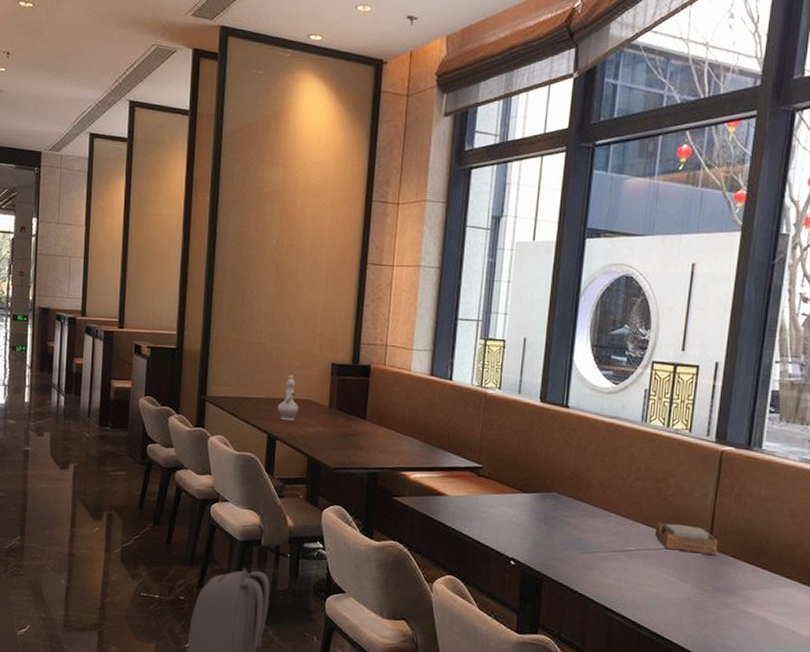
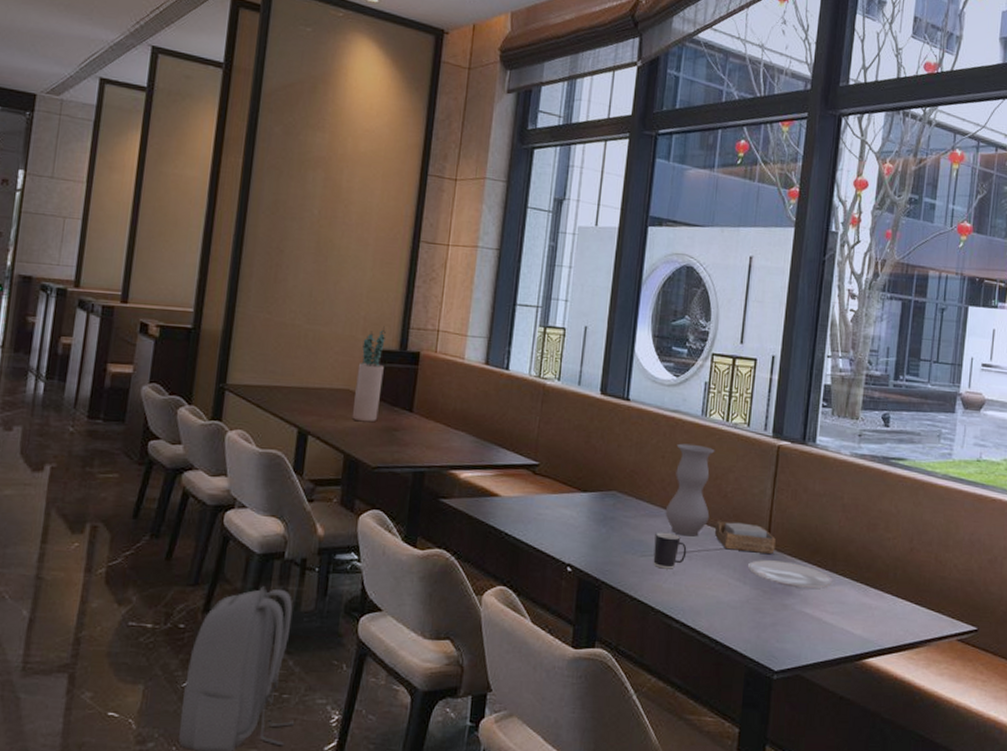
ewer: present [277,374,300,421] -> none [310,360,337,414]
vase: none [312,342,340,429] -> present [351,326,386,423]
mug: none [593,531,627,566] -> present [653,532,687,569]
vase: none [605,448,656,537] -> present [665,443,715,537]
plate: none [688,560,779,590] -> present [747,560,833,588]

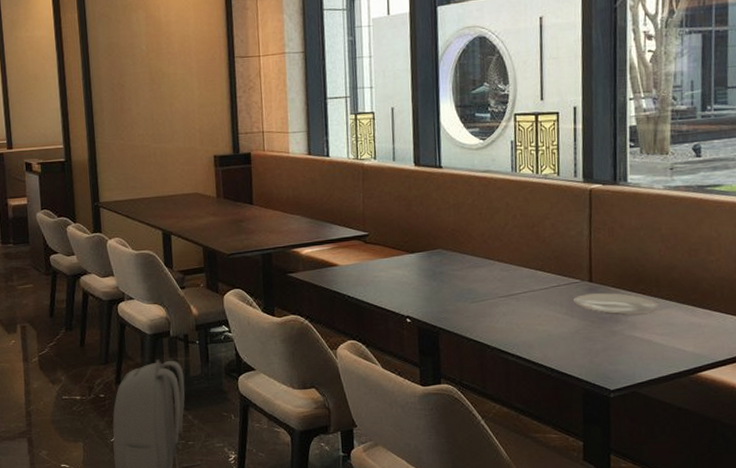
vase: present [351,326,386,423] -> none [201,135,225,219]
mug: present [653,532,687,569] -> none [482,279,514,312]
vase: present [665,443,715,537] -> none [488,198,531,281]
napkin holder: present [714,521,776,555] -> none [537,263,598,289]

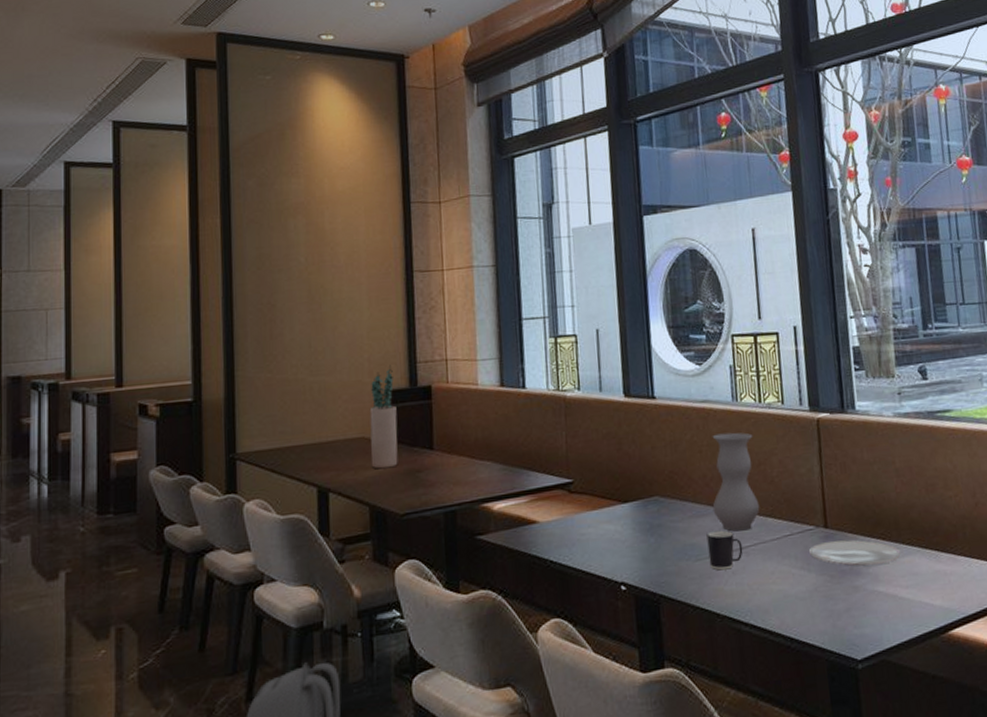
vase: none [201,135,225,219] -> present [369,365,398,470]
mug: none [482,279,514,312] -> present [706,530,743,571]
vase: none [488,198,531,281] -> present [712,432,760,532]

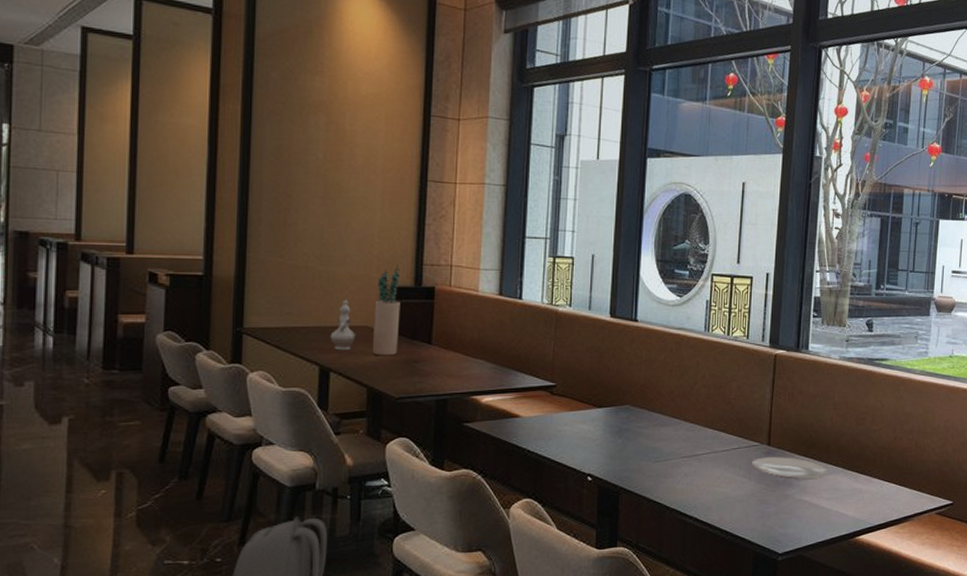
ewer: none [326,410,354,468] -> present [330,300,356,351]
mug: present [706,530,743,571] -> none [666,439,697,472]
vase: present [712,432,760,532] -> none [675,358,719,441]

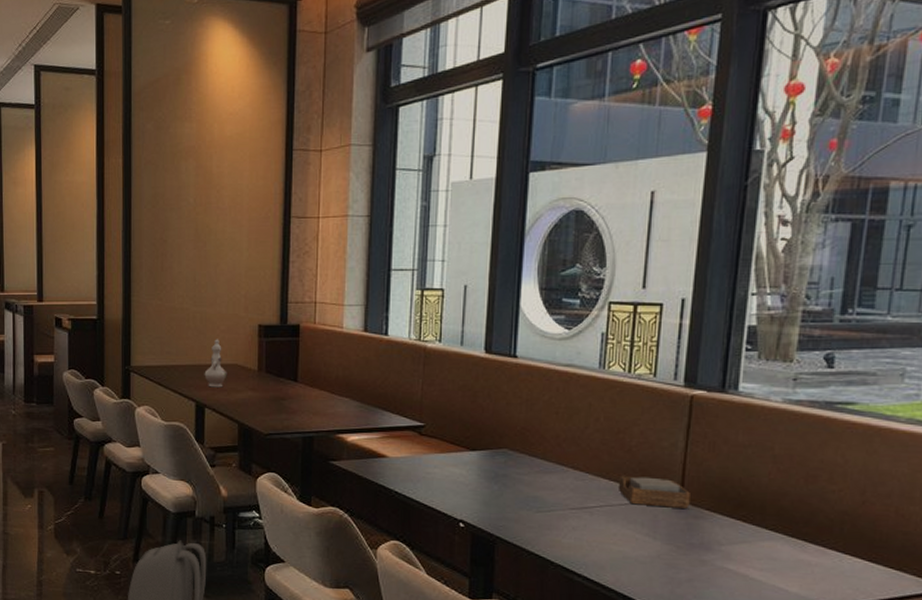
vase: present [372,264,400,356] -> none [242,303,267,393]
napkin holder: none [720,425,776,452] -> present [617,476,690,510]
plate: present [751,457,828,479] -> none [657,515,762,544]

